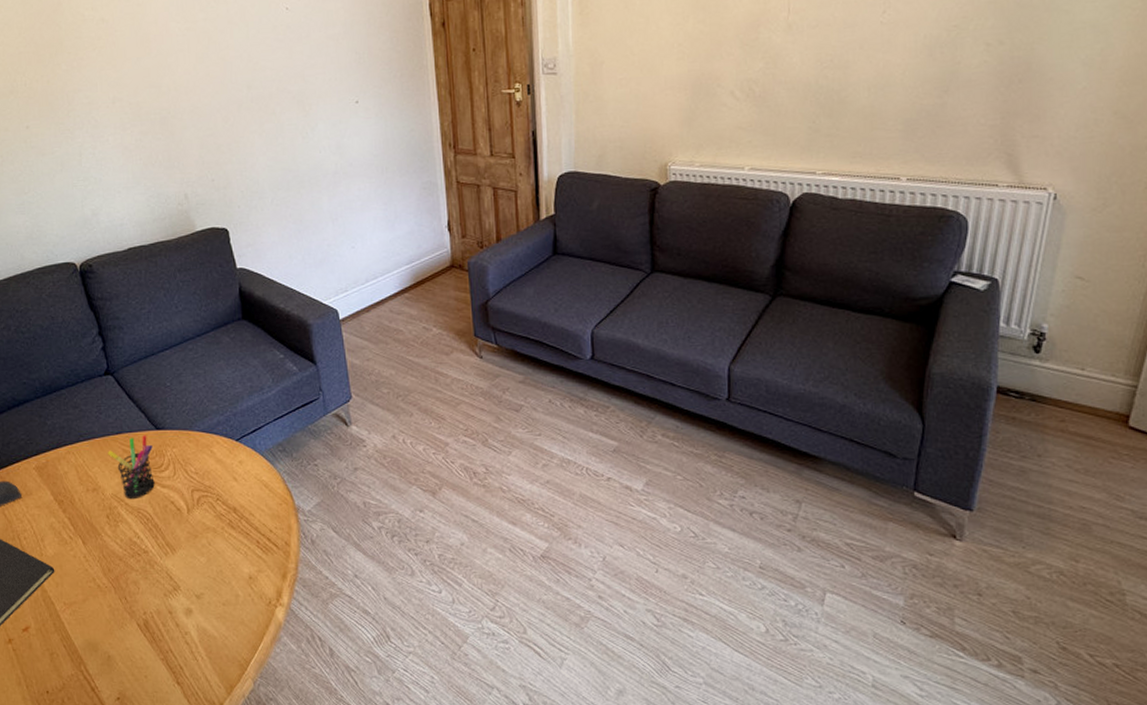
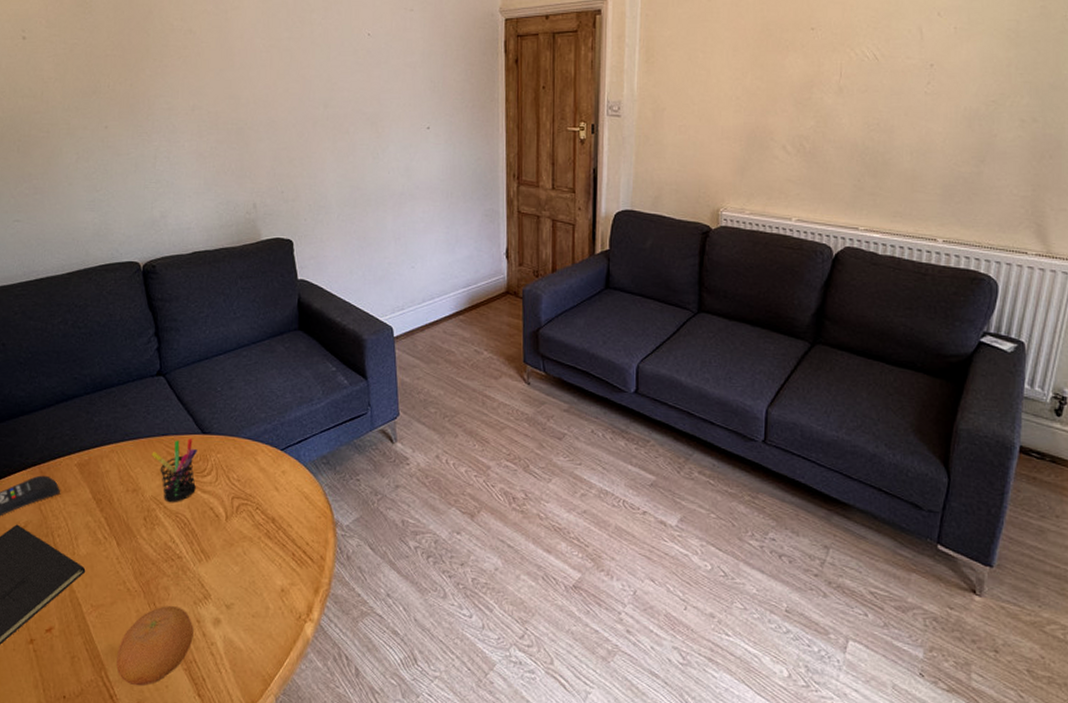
fruit: none [94,600,167,678] -> present [116,606,194,686]

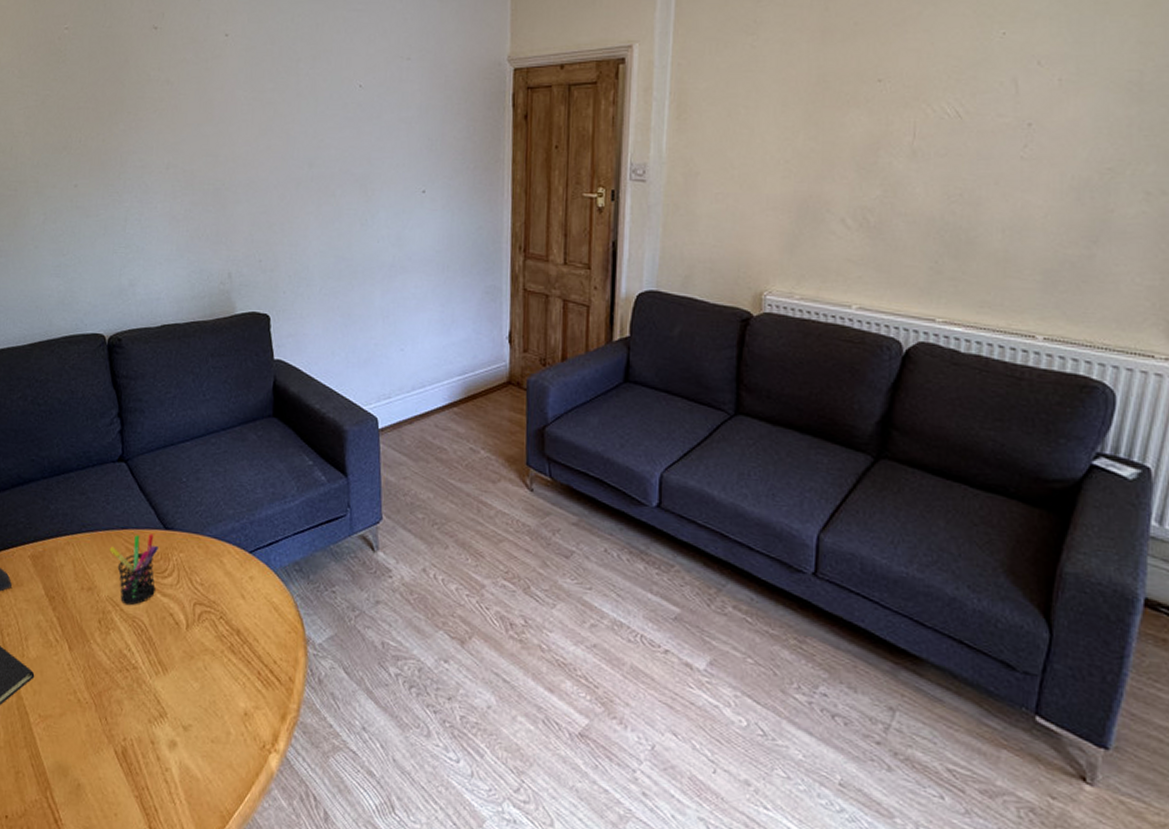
fruit: present [116,606,194,686] -> none [63,722,147,812]

